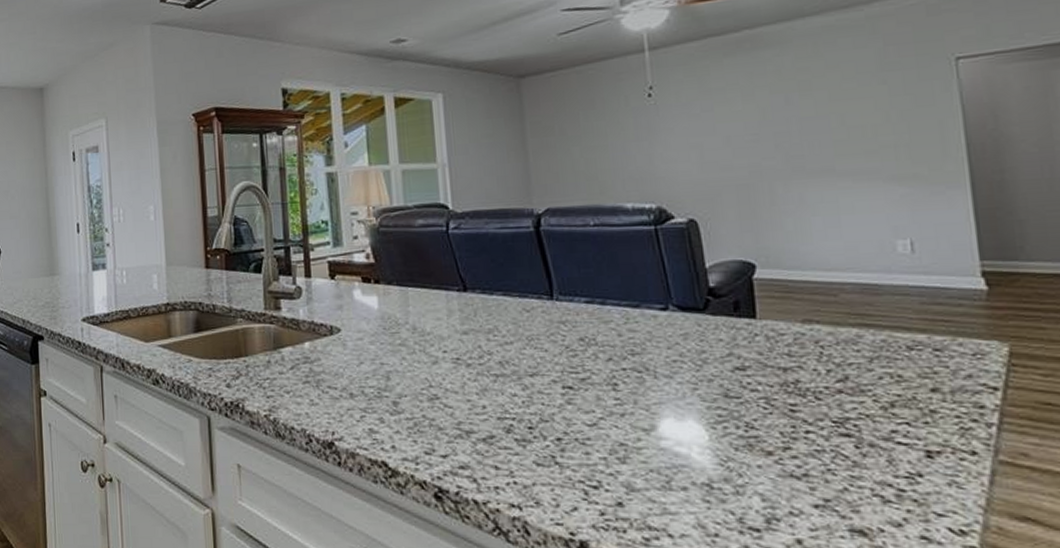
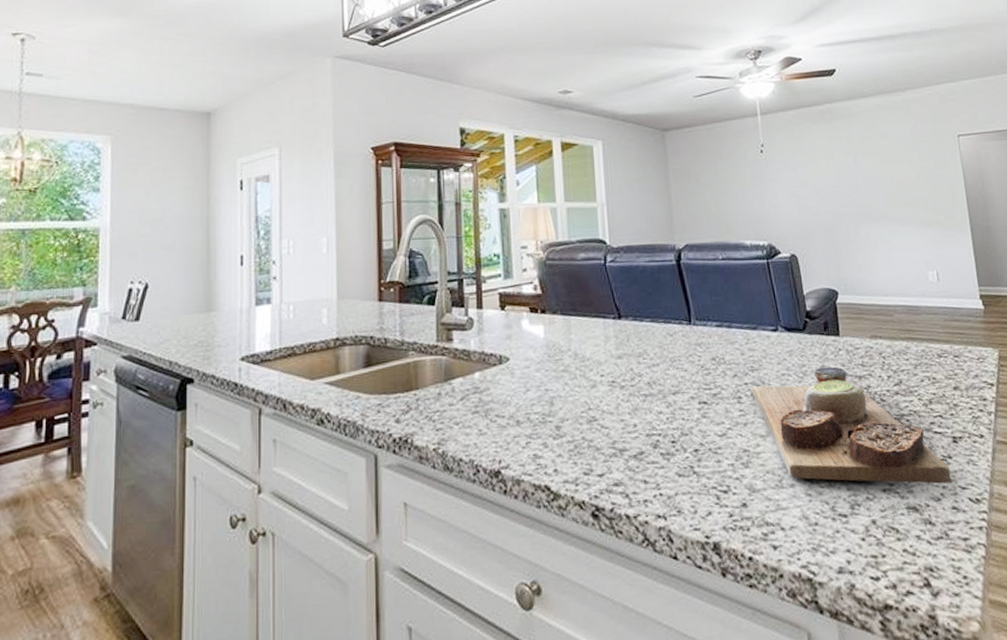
cutting board: none [629,354,923,507] -> present [750,366,953,484]

